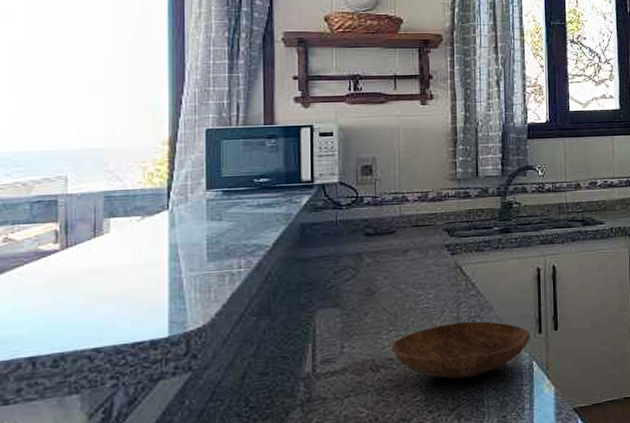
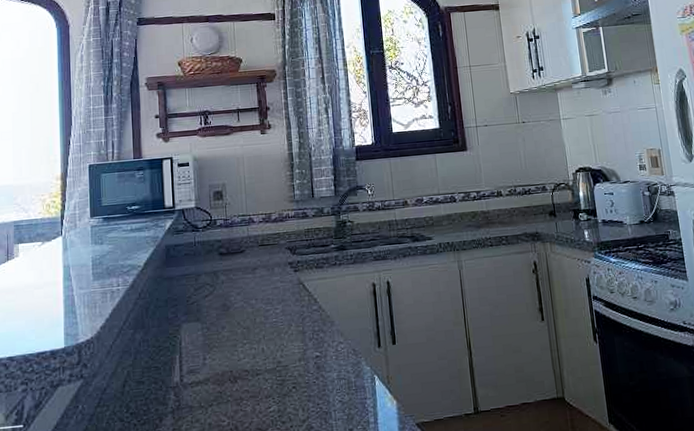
bowl: present [391,321,532,379] -> none [246,335,372,391]

